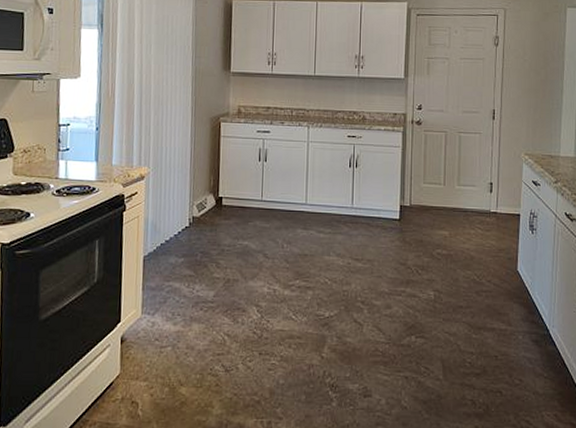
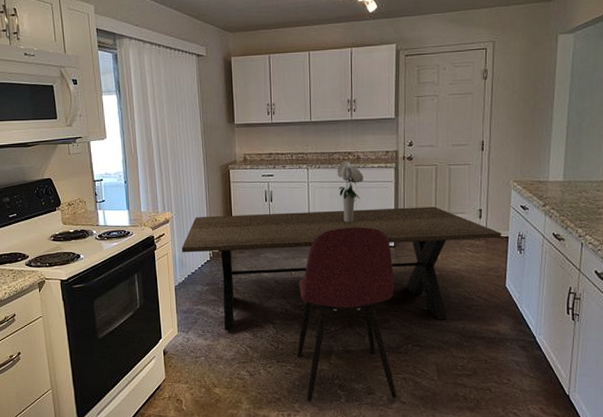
dining table: none [156,174,513,314] -> present [181,206,501,331]
dining chair: none [283,195,398,405] -> present [297,227,398,401]
bouquet: none [340,119,369,190] -> present [337,159,364,222]

